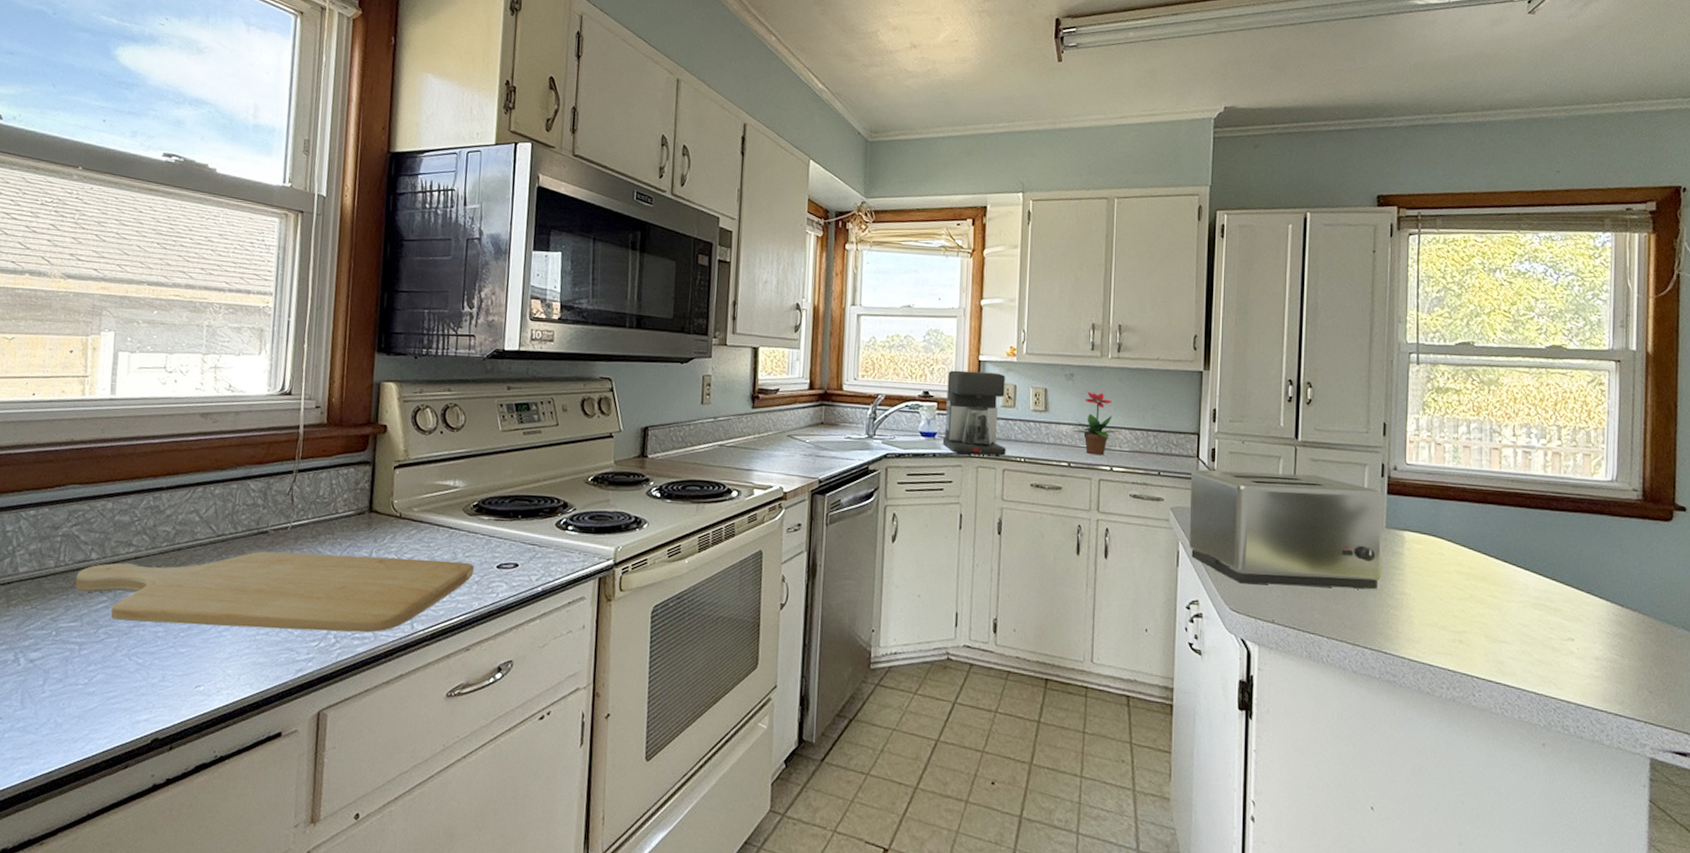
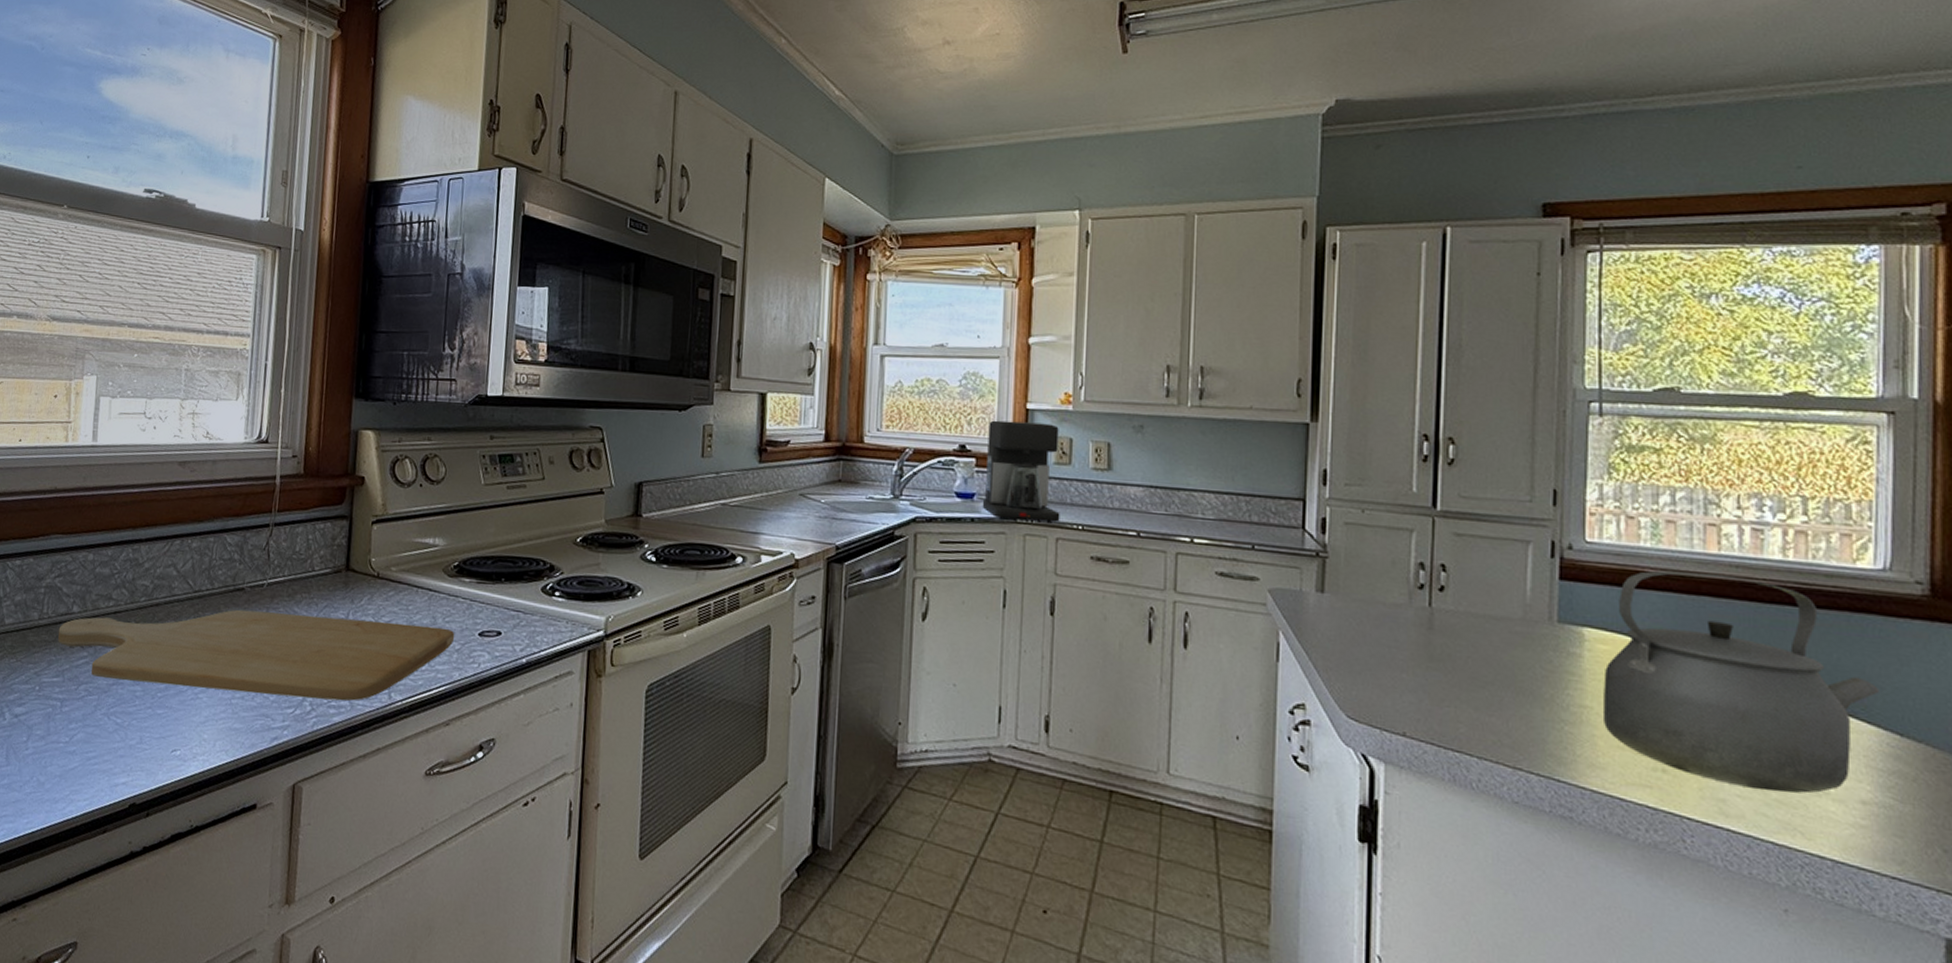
potted flower: present [1070,391,1120,456] -> none [1140,446,1202,524]
toaster: present [1189,469,1383,589] -> none [1292,543,1553,699]
tea kettle: none [1418,485,1609,654] -> present [1603,570,1880,794]

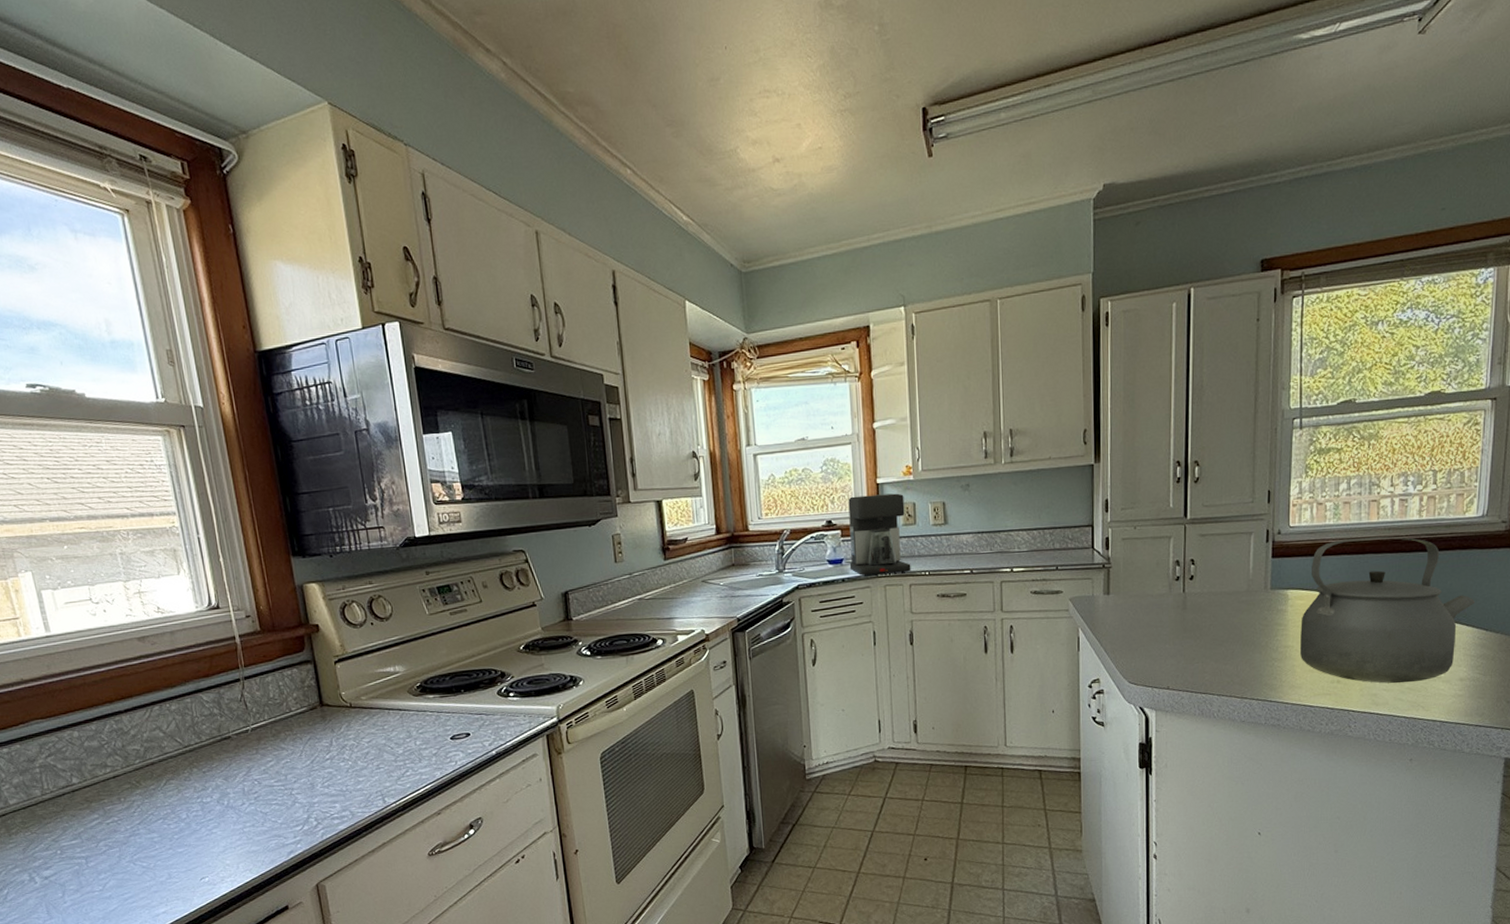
chopping board: present [58,609,455,701] -> none [64,738,431,833]

